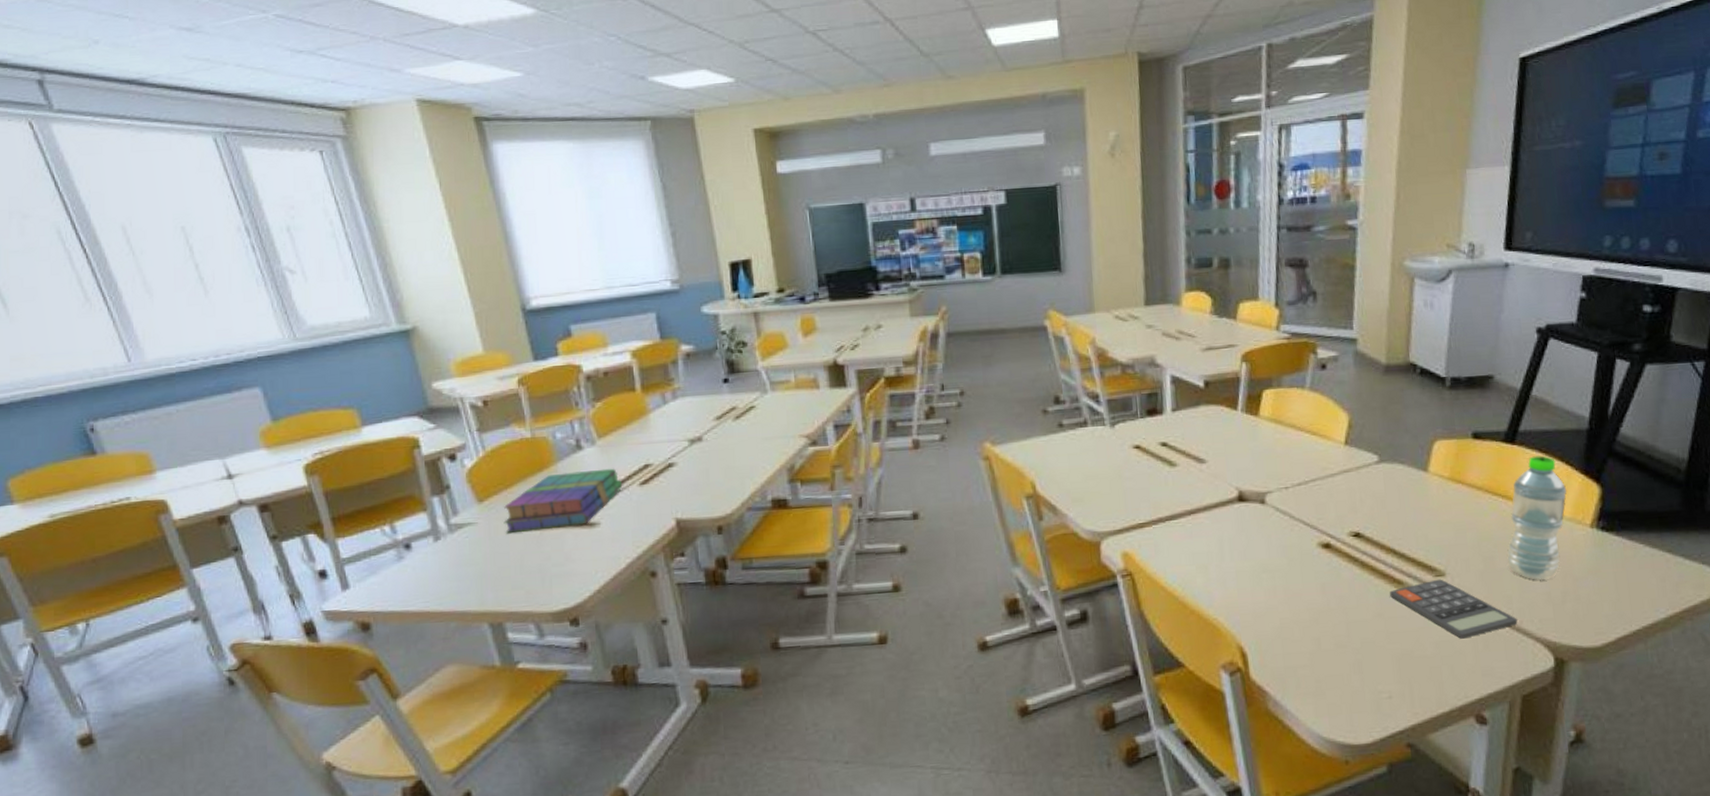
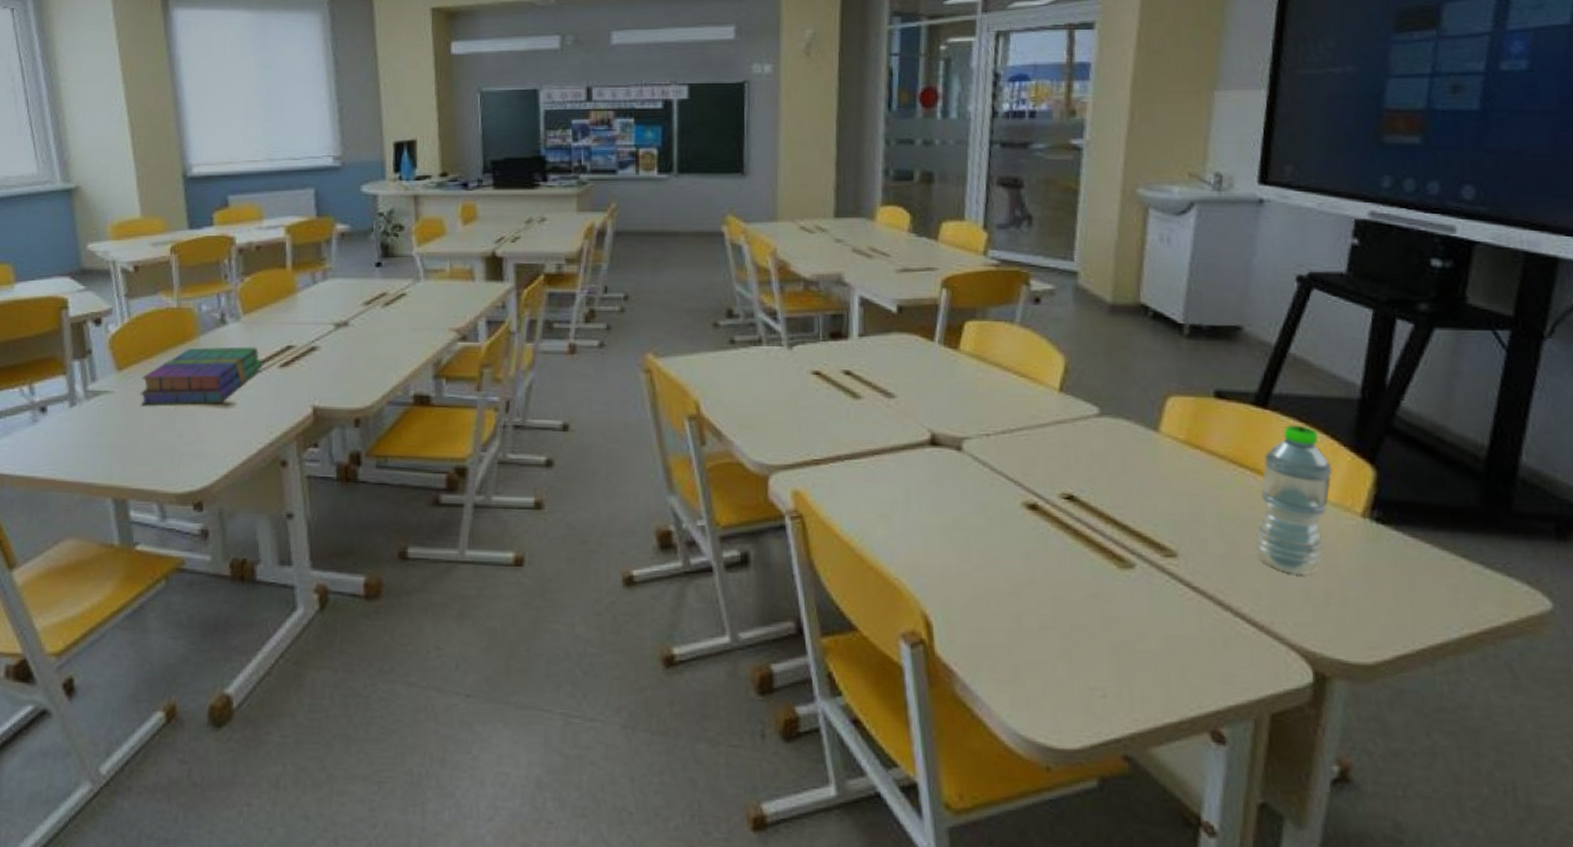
calculator: present [1390,579,1518,639] -> none [1108,560,1267,635]

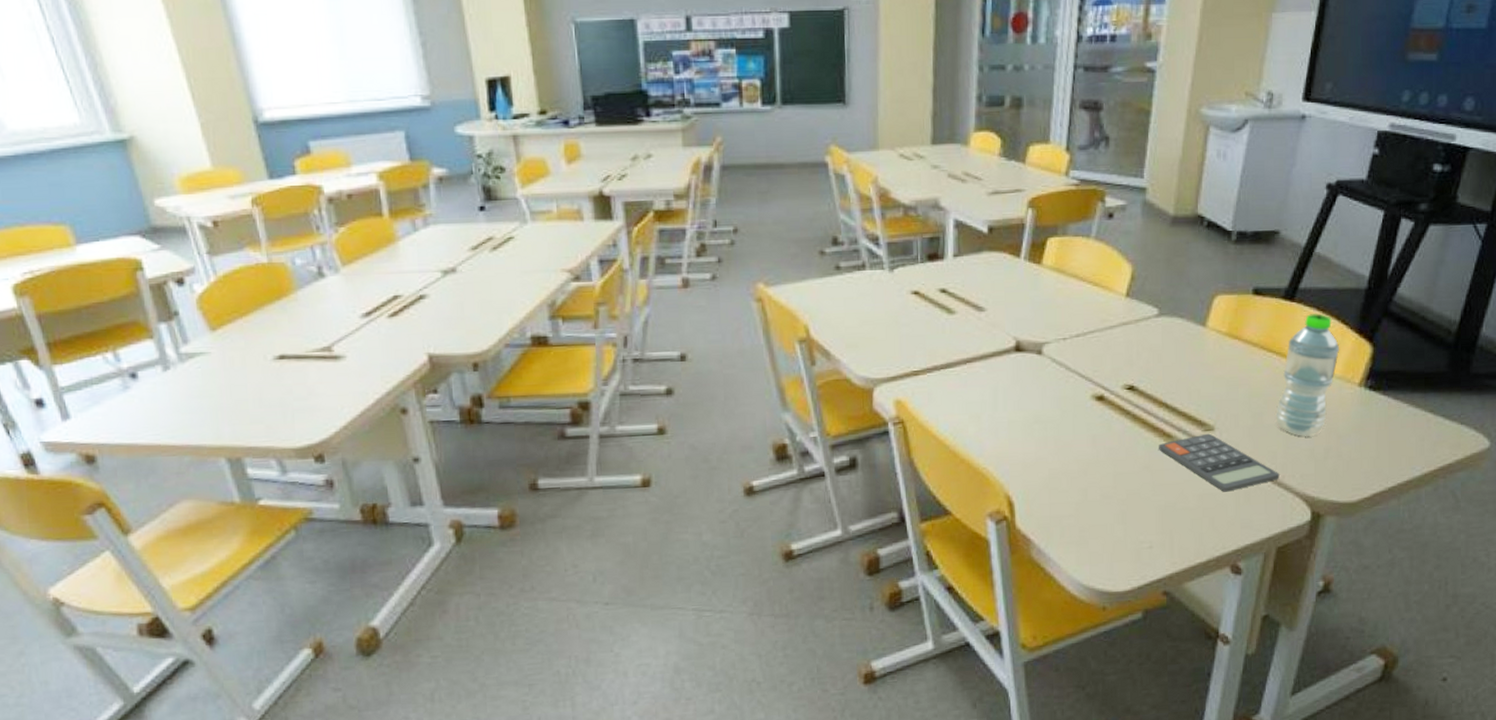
books: present [140,346,263,405] -> none [239,298,370,364]
calculator: none [1108,560,1267,635] -> present [1159,433,1280,492]

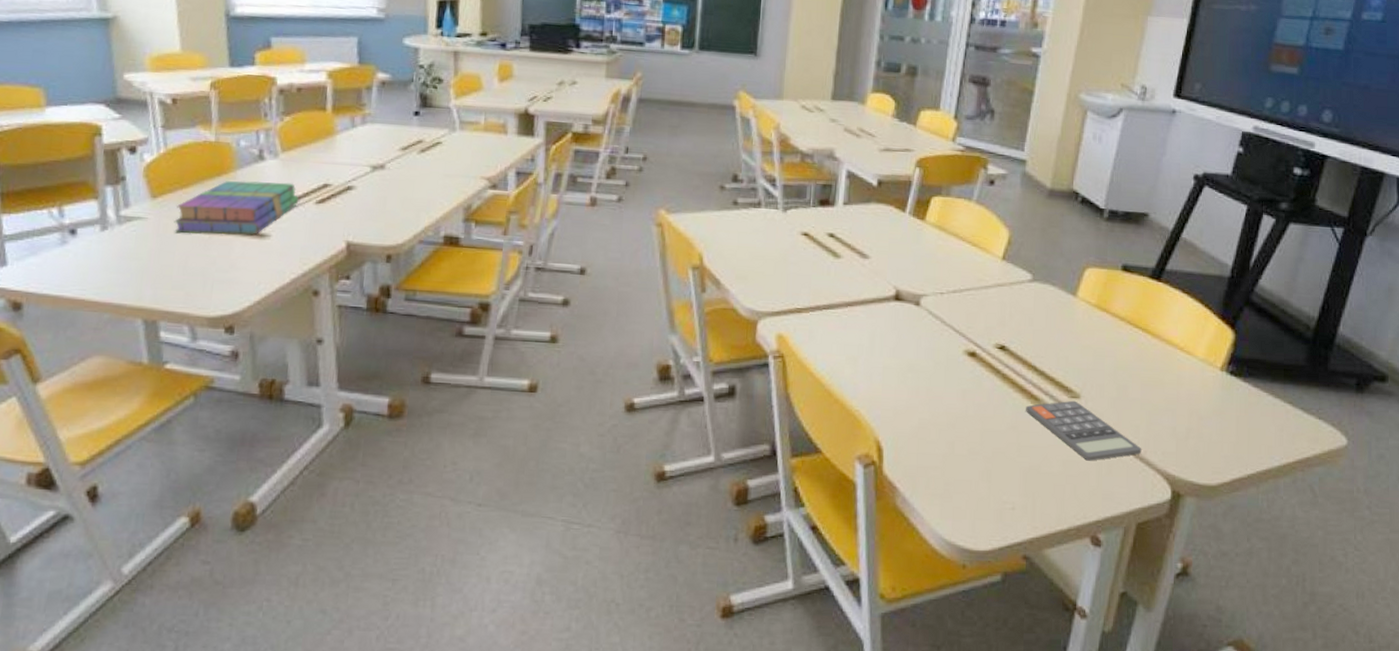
books: none [239,298,370,364] -> present [174,180,299,236]
water bottle: present [1275,313,1339,437] -> none [1139,295,1202,415]

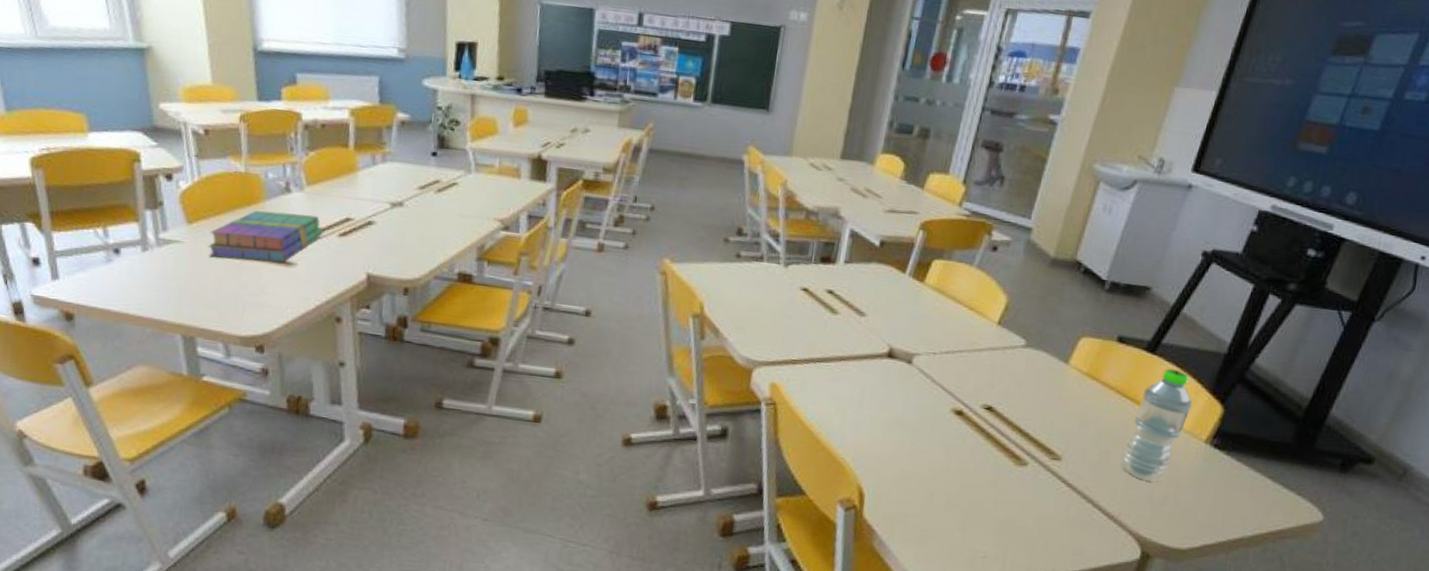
calculator: present [1026,400,1142,461] -> none [1006,462,1117,519]
water bottle: none [1139,295,1202,415] -> present [1120,368,1192,482]

